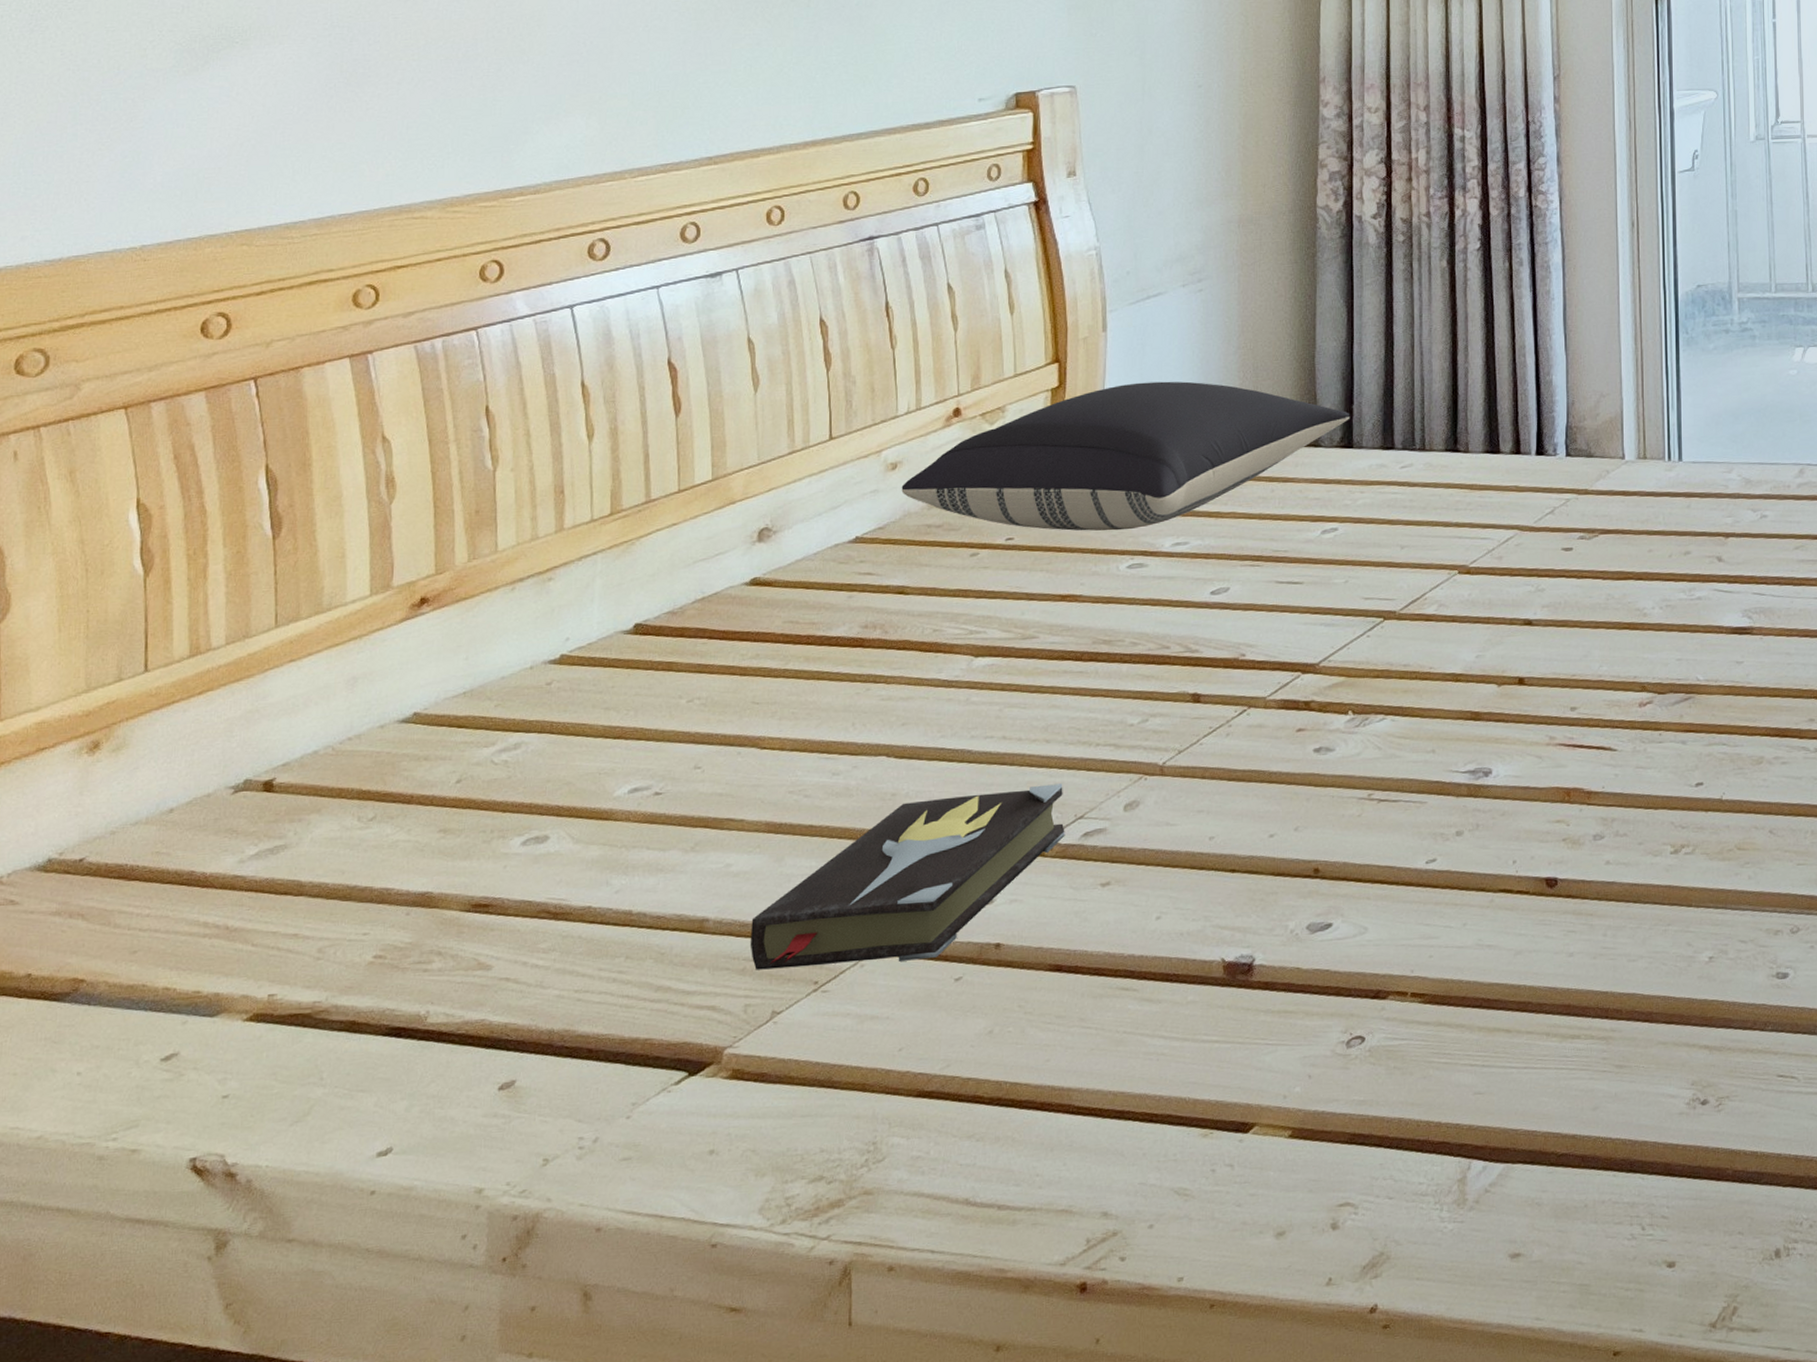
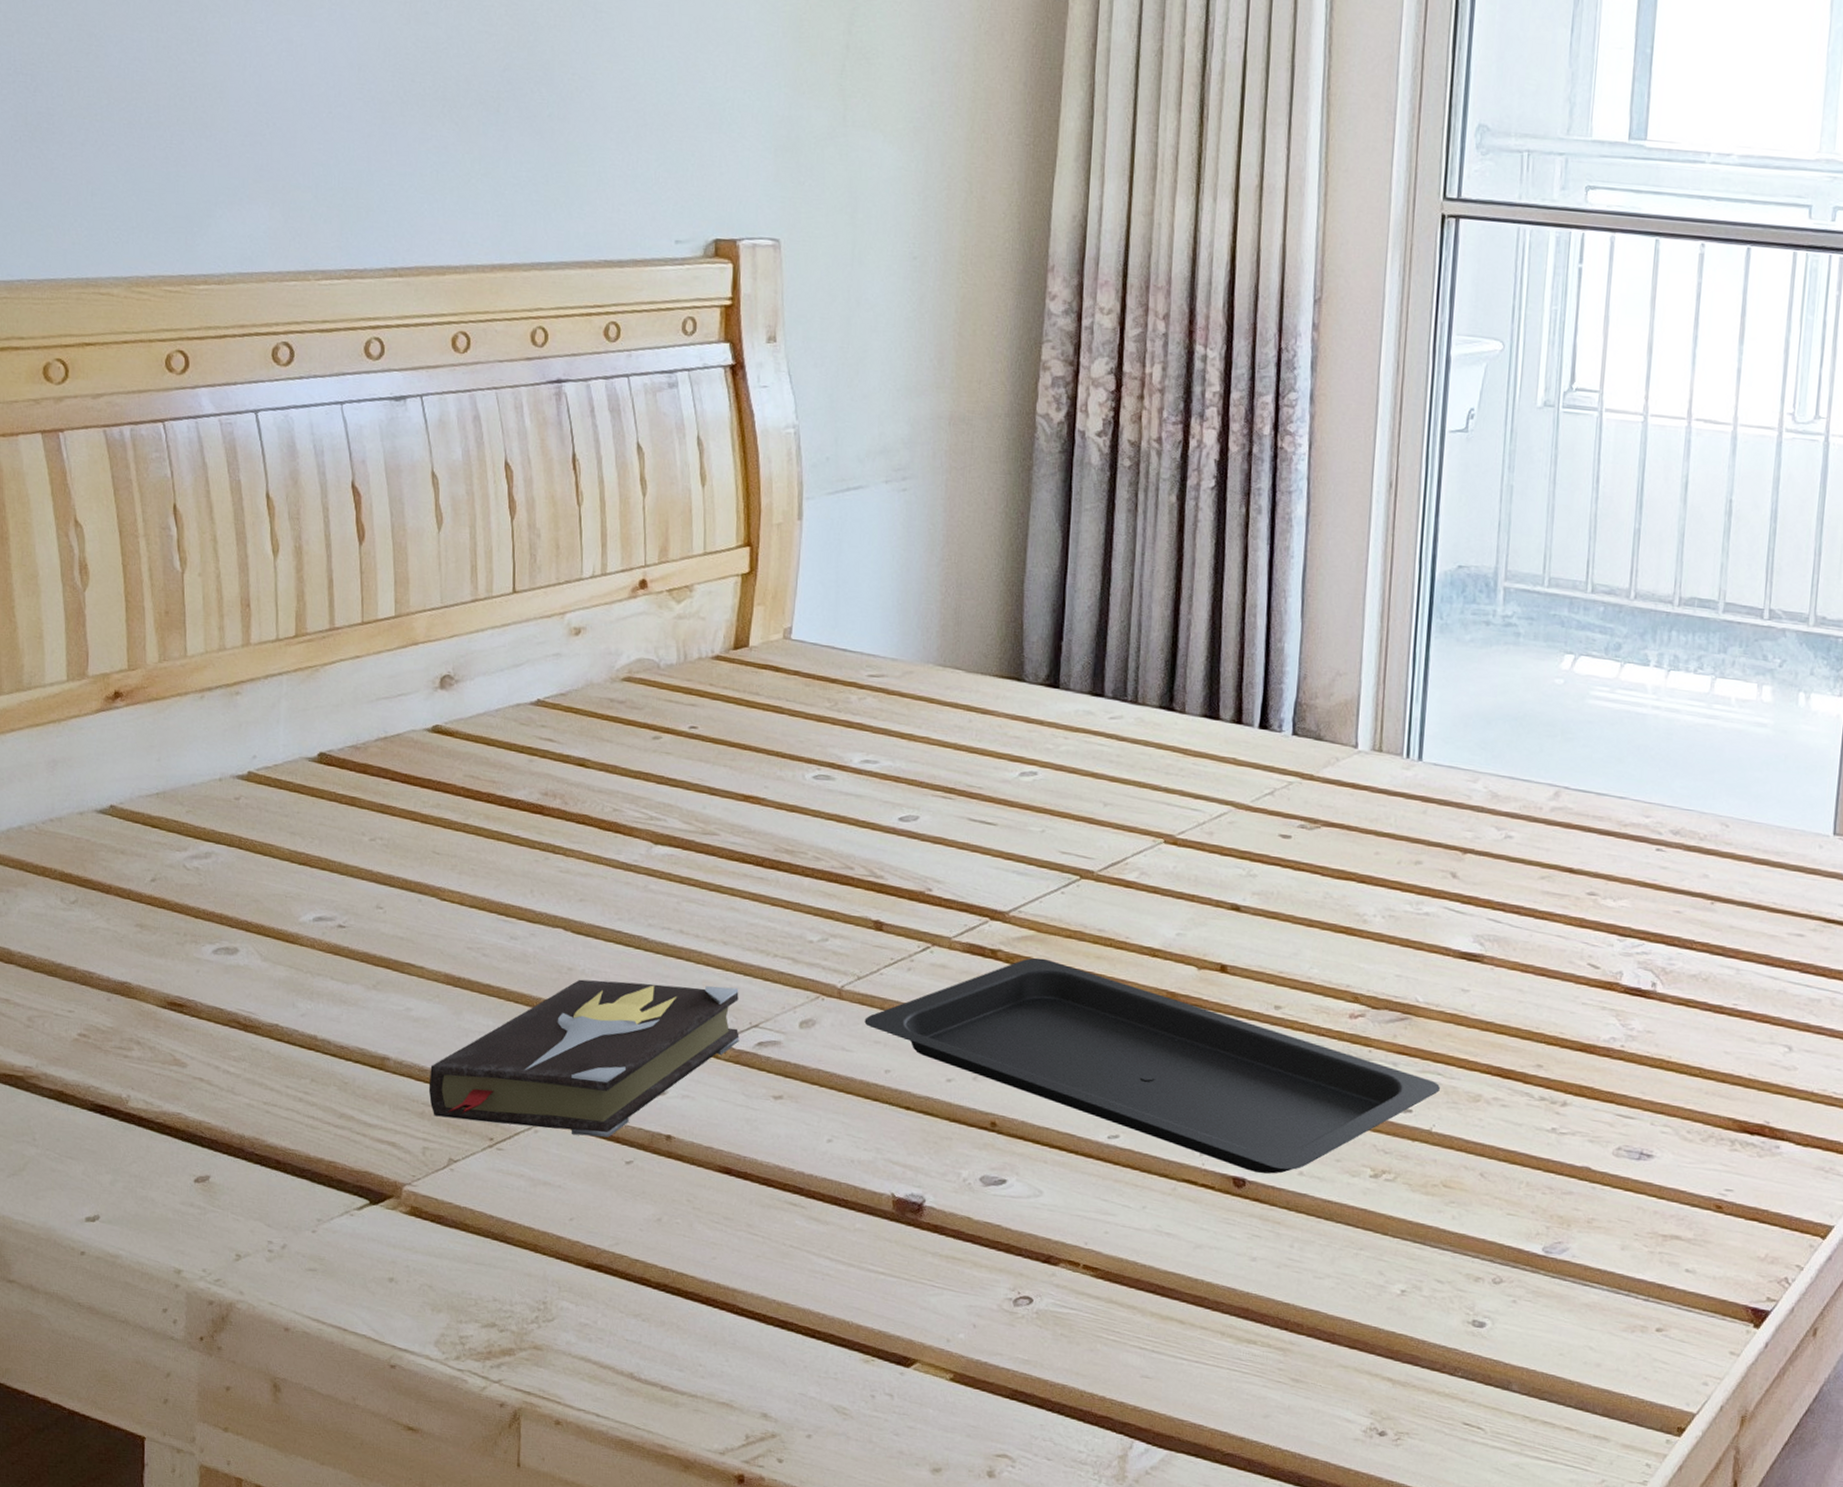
pillow: present [901,381,1350,531] -> none [584,581,1059,738]
serving tray: none [1187,701,1726,870] -> present [864,957,1440,1174]

